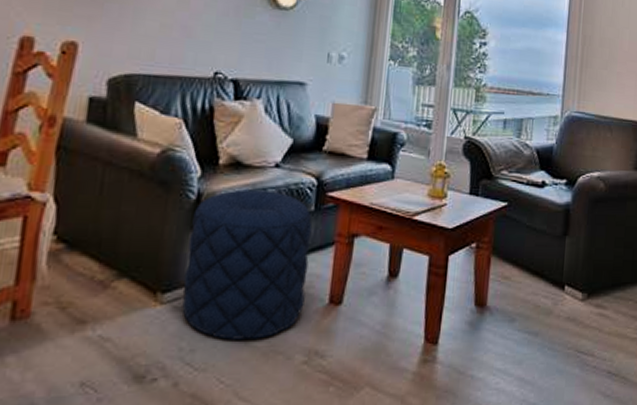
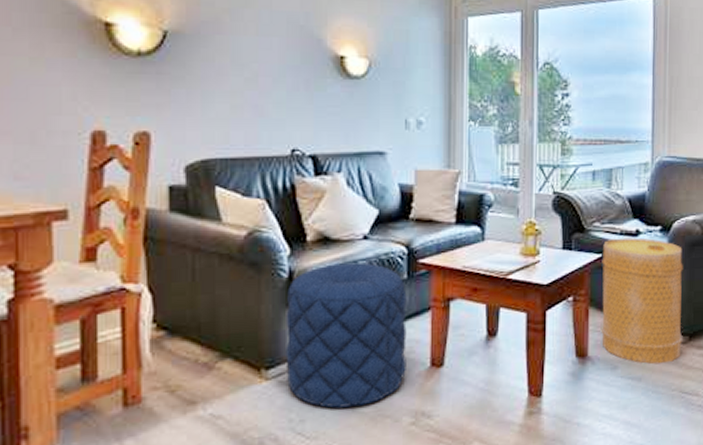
basket: none [501,188,586,320] -> present [602,237,683,365]

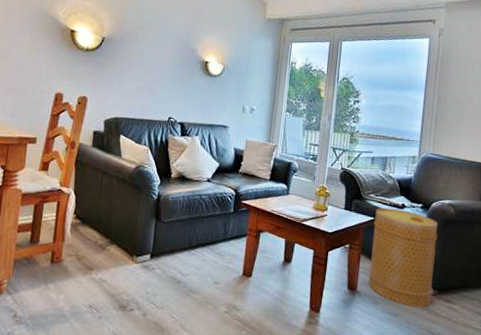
pouf: present [285,262,407,409] -> none [148,194,232,293]

